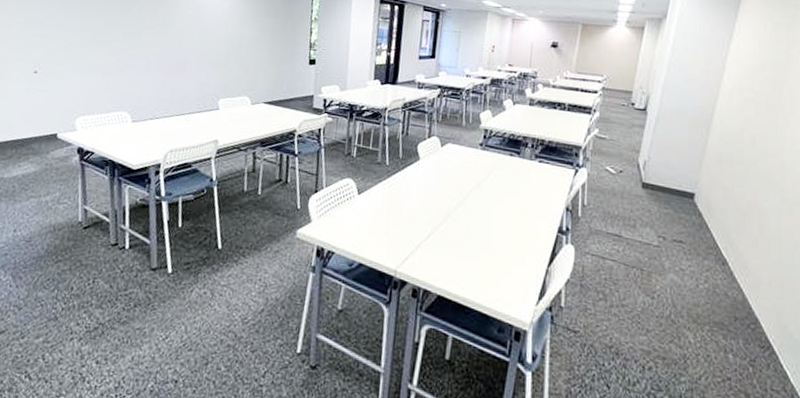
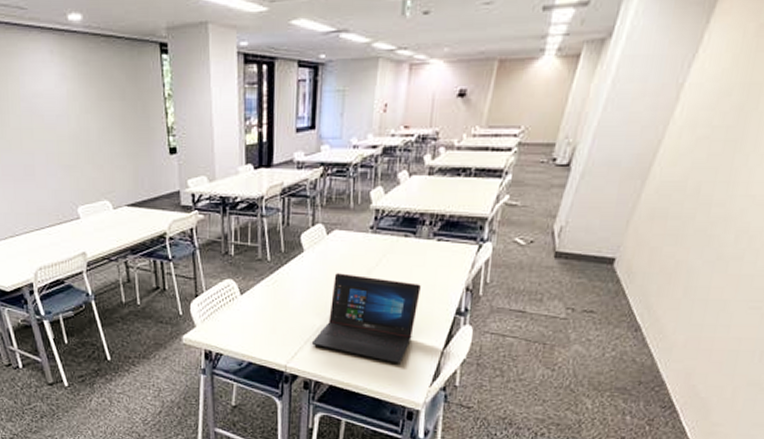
laptop: none [422,183,525,278] -> present [311,273,421,363]

